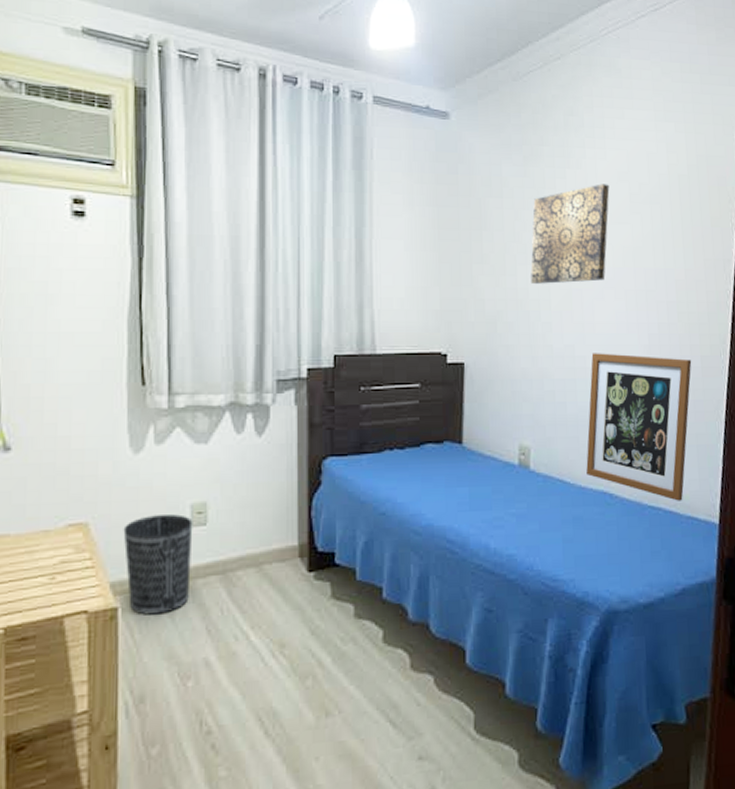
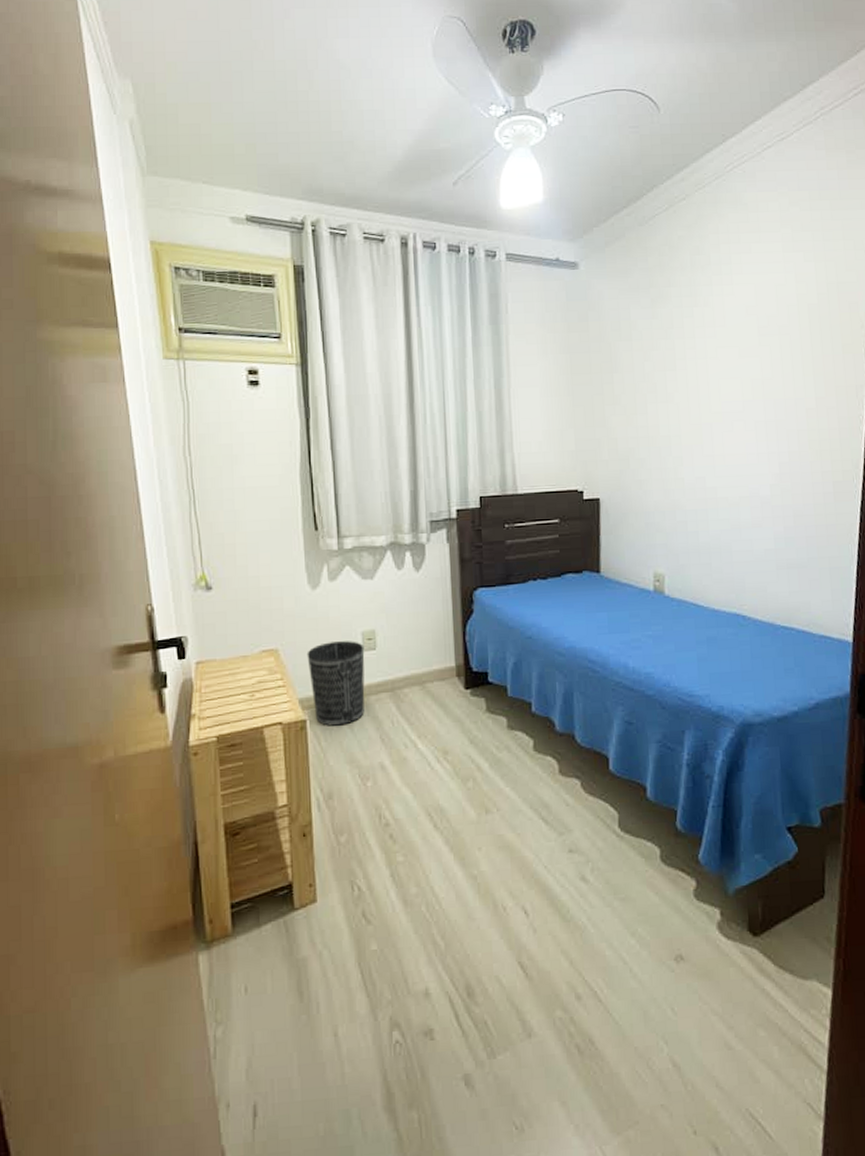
wall art: present [530,184,610,284] -> none [661,319,738,421]
wall art: present [586,353,692,501] -> none [719,483,824,621]

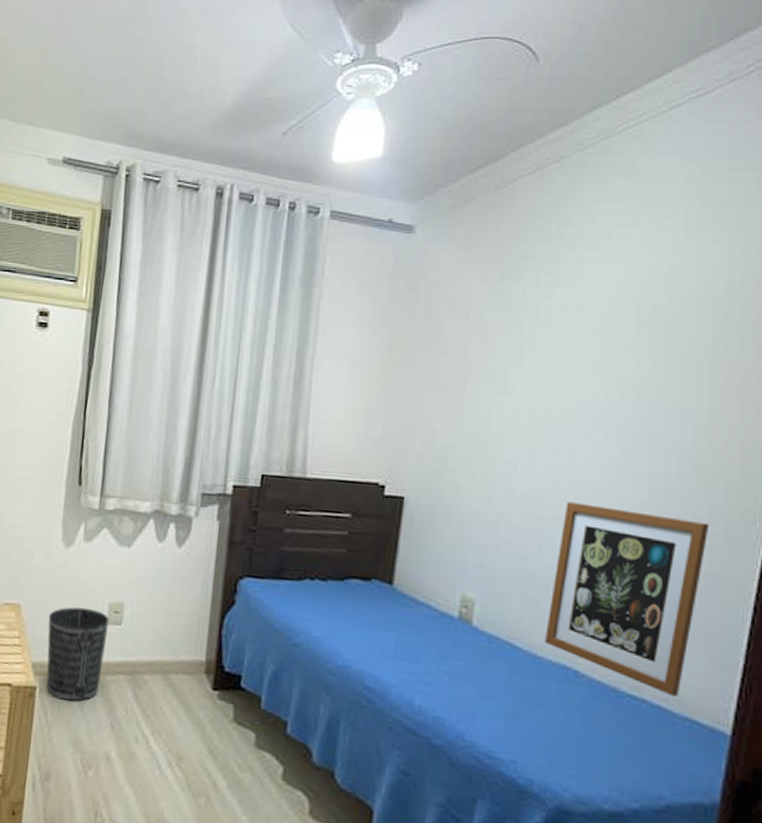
wall art: none [719,483,824,621] -> present [545,502,710,697]

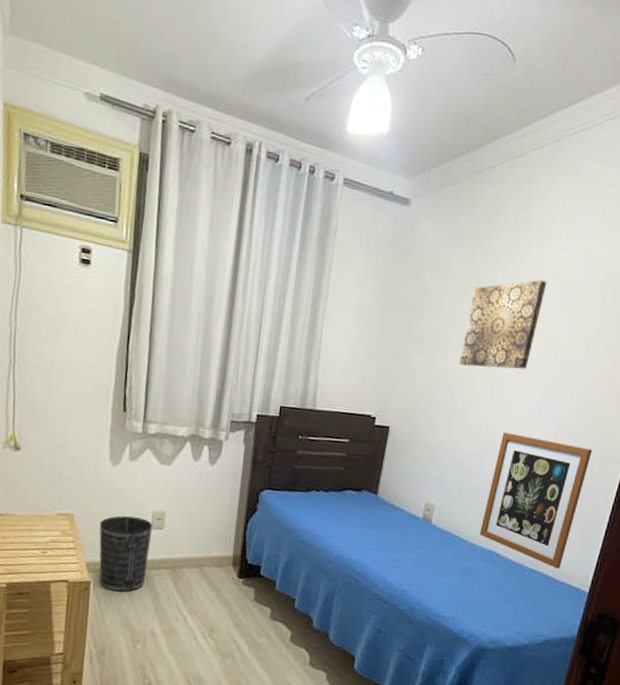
wall art: none [495,305,611,419] -> present [459,280,547,369]

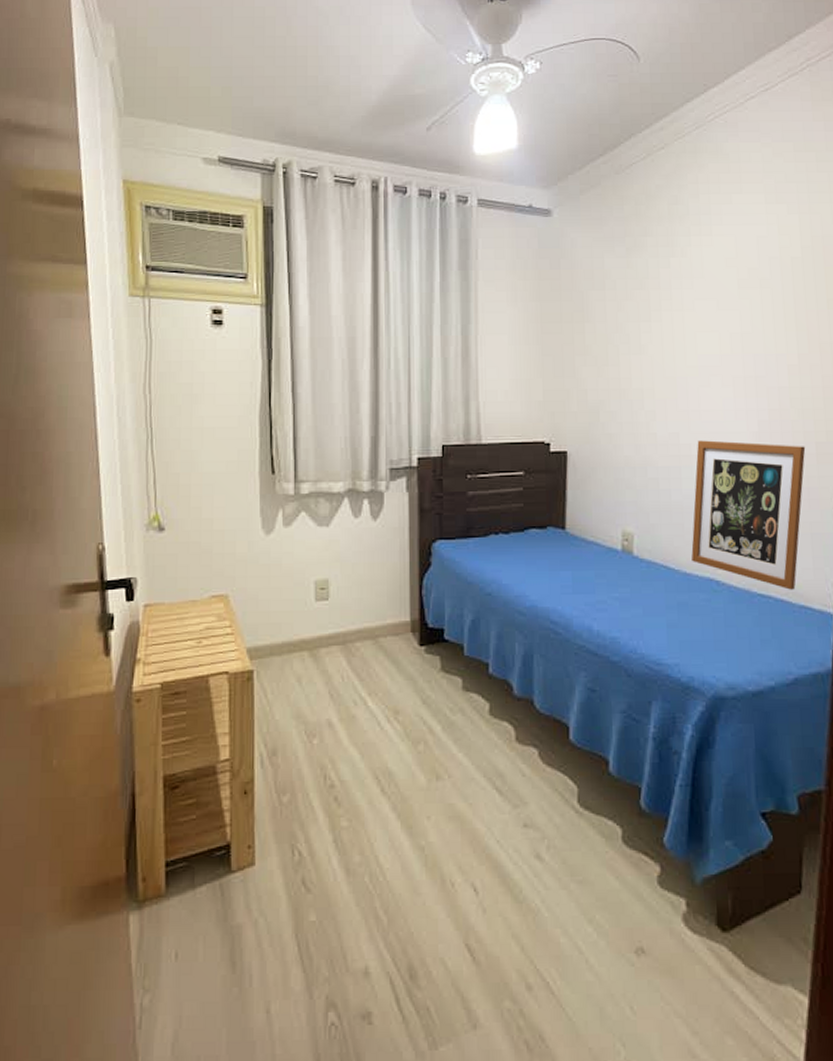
wastebasket: present [99,515,153,592] -> none [257,590,317,678]
wall art: present [459,280,547,369] -> none [634,271,717,373]

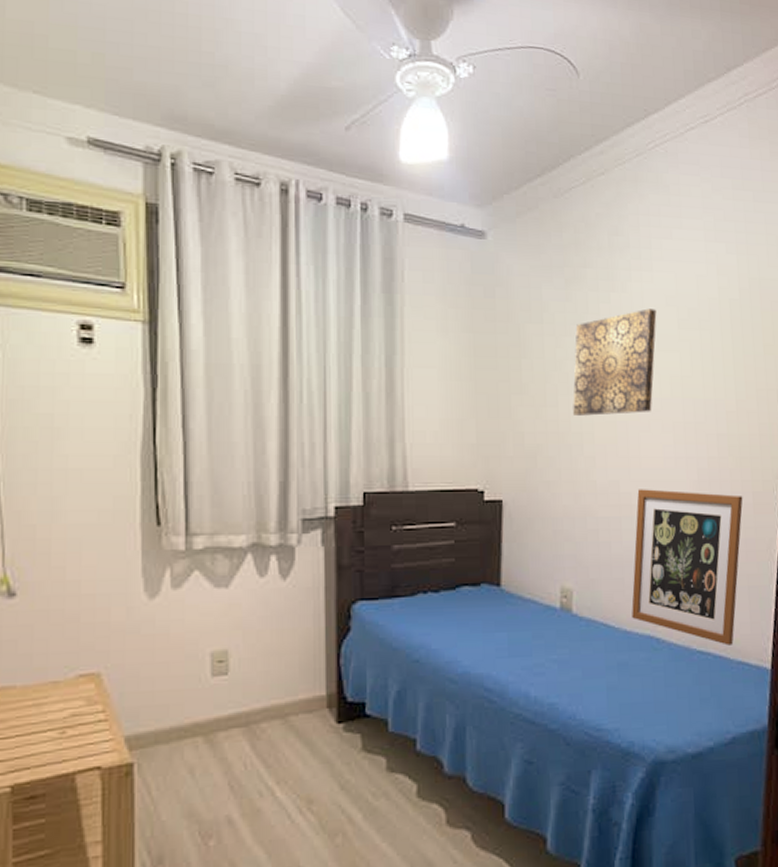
wall art: none [634,271,717,373] -> present [573,308,657,416]

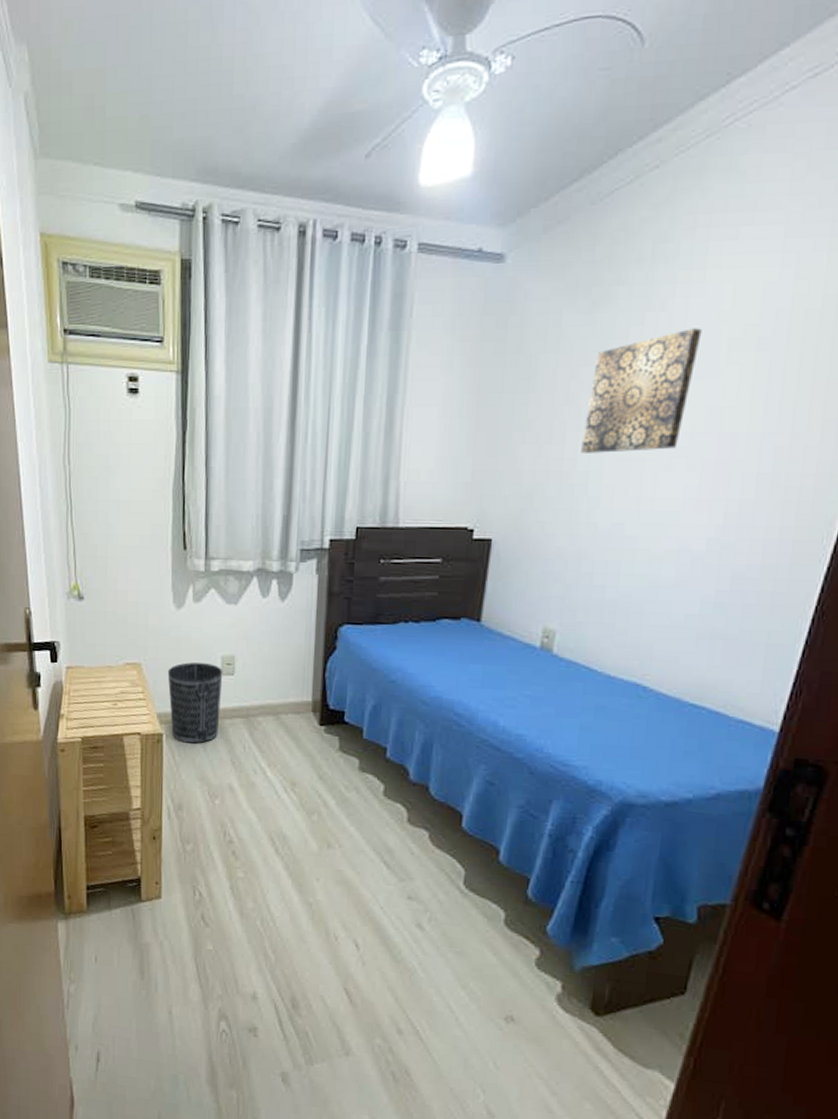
wastebasket: none [138,663,214,771] -> present [167,662,223,744]
wall art: present [631,489,743,646] -> none [618,533,779,703]

